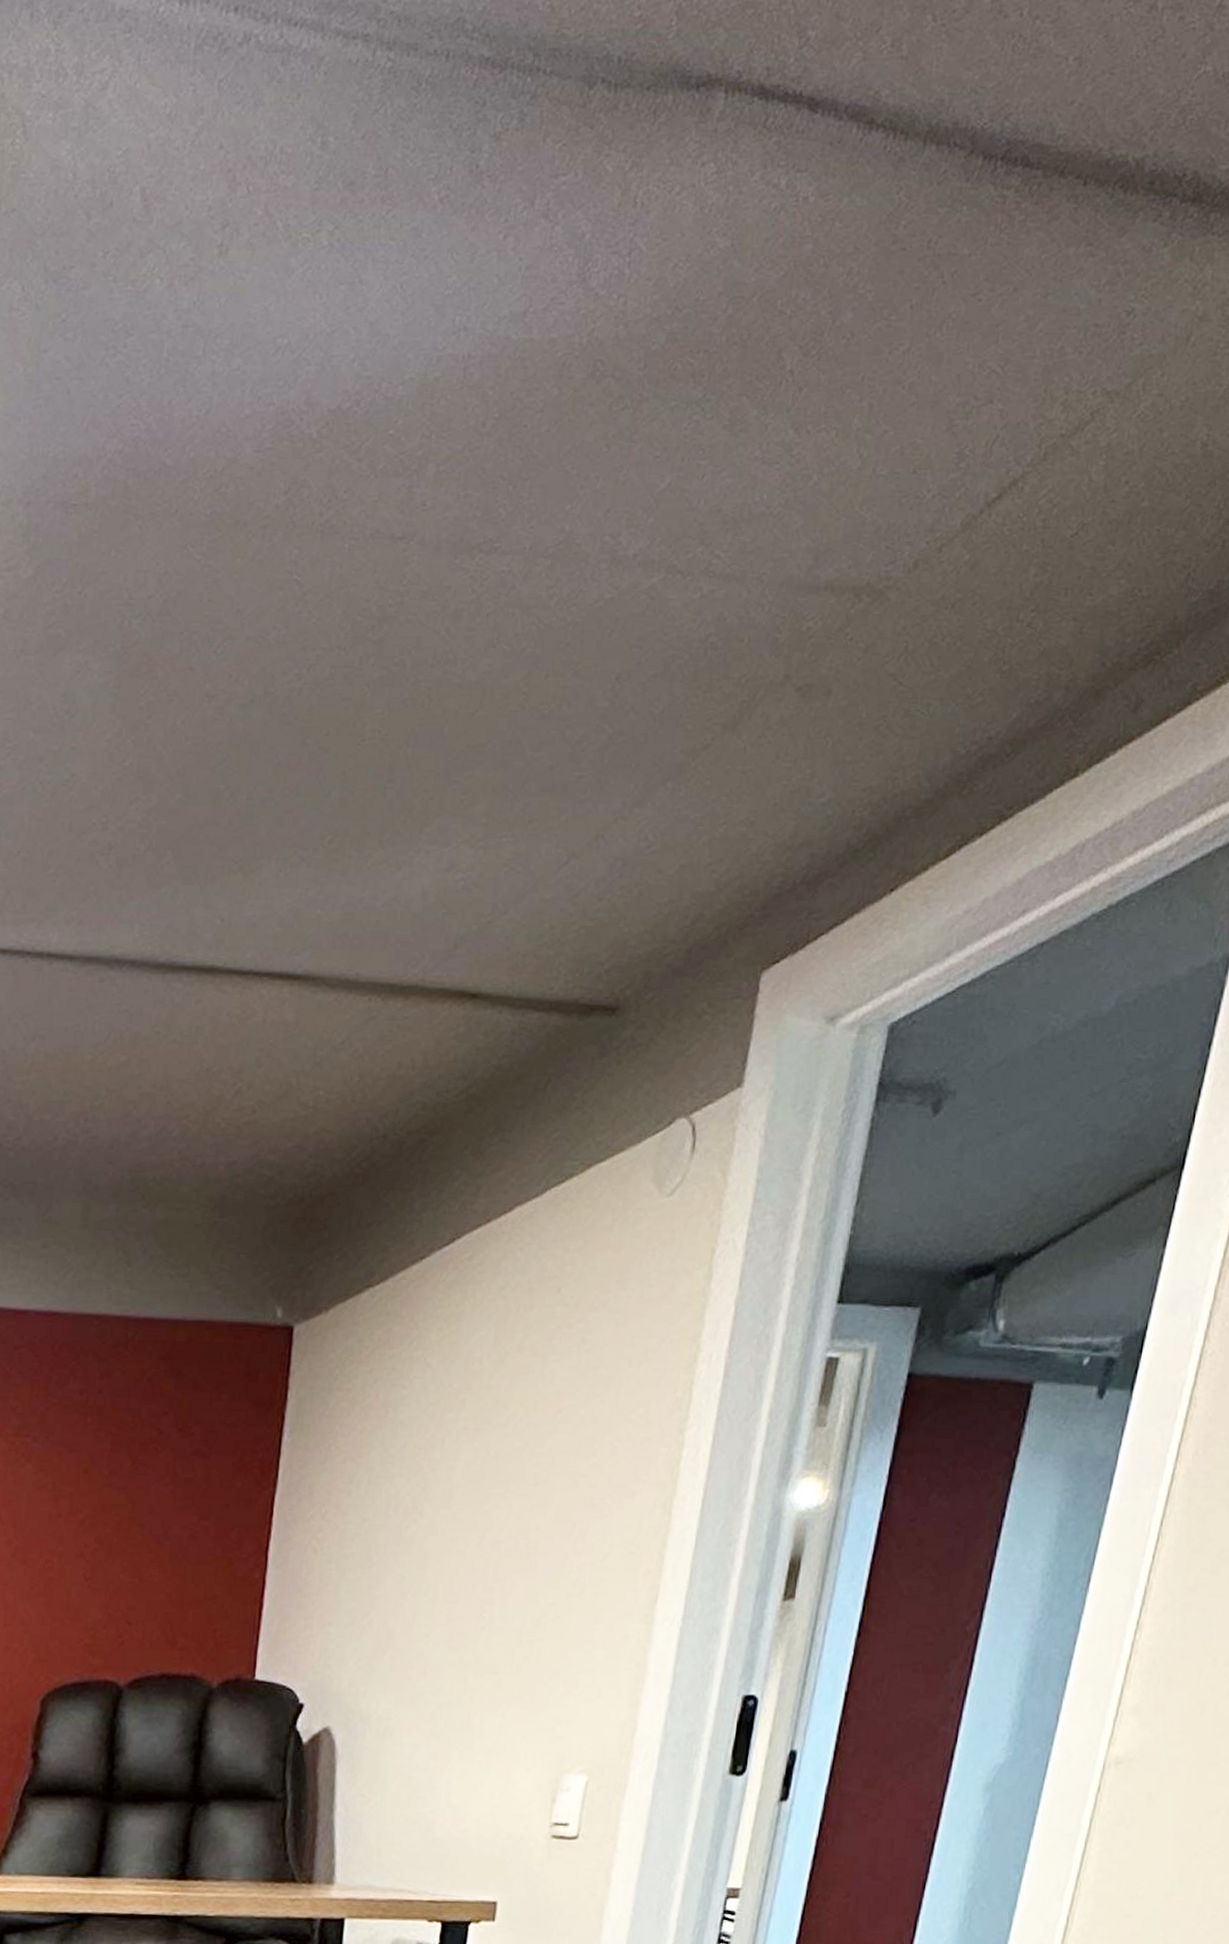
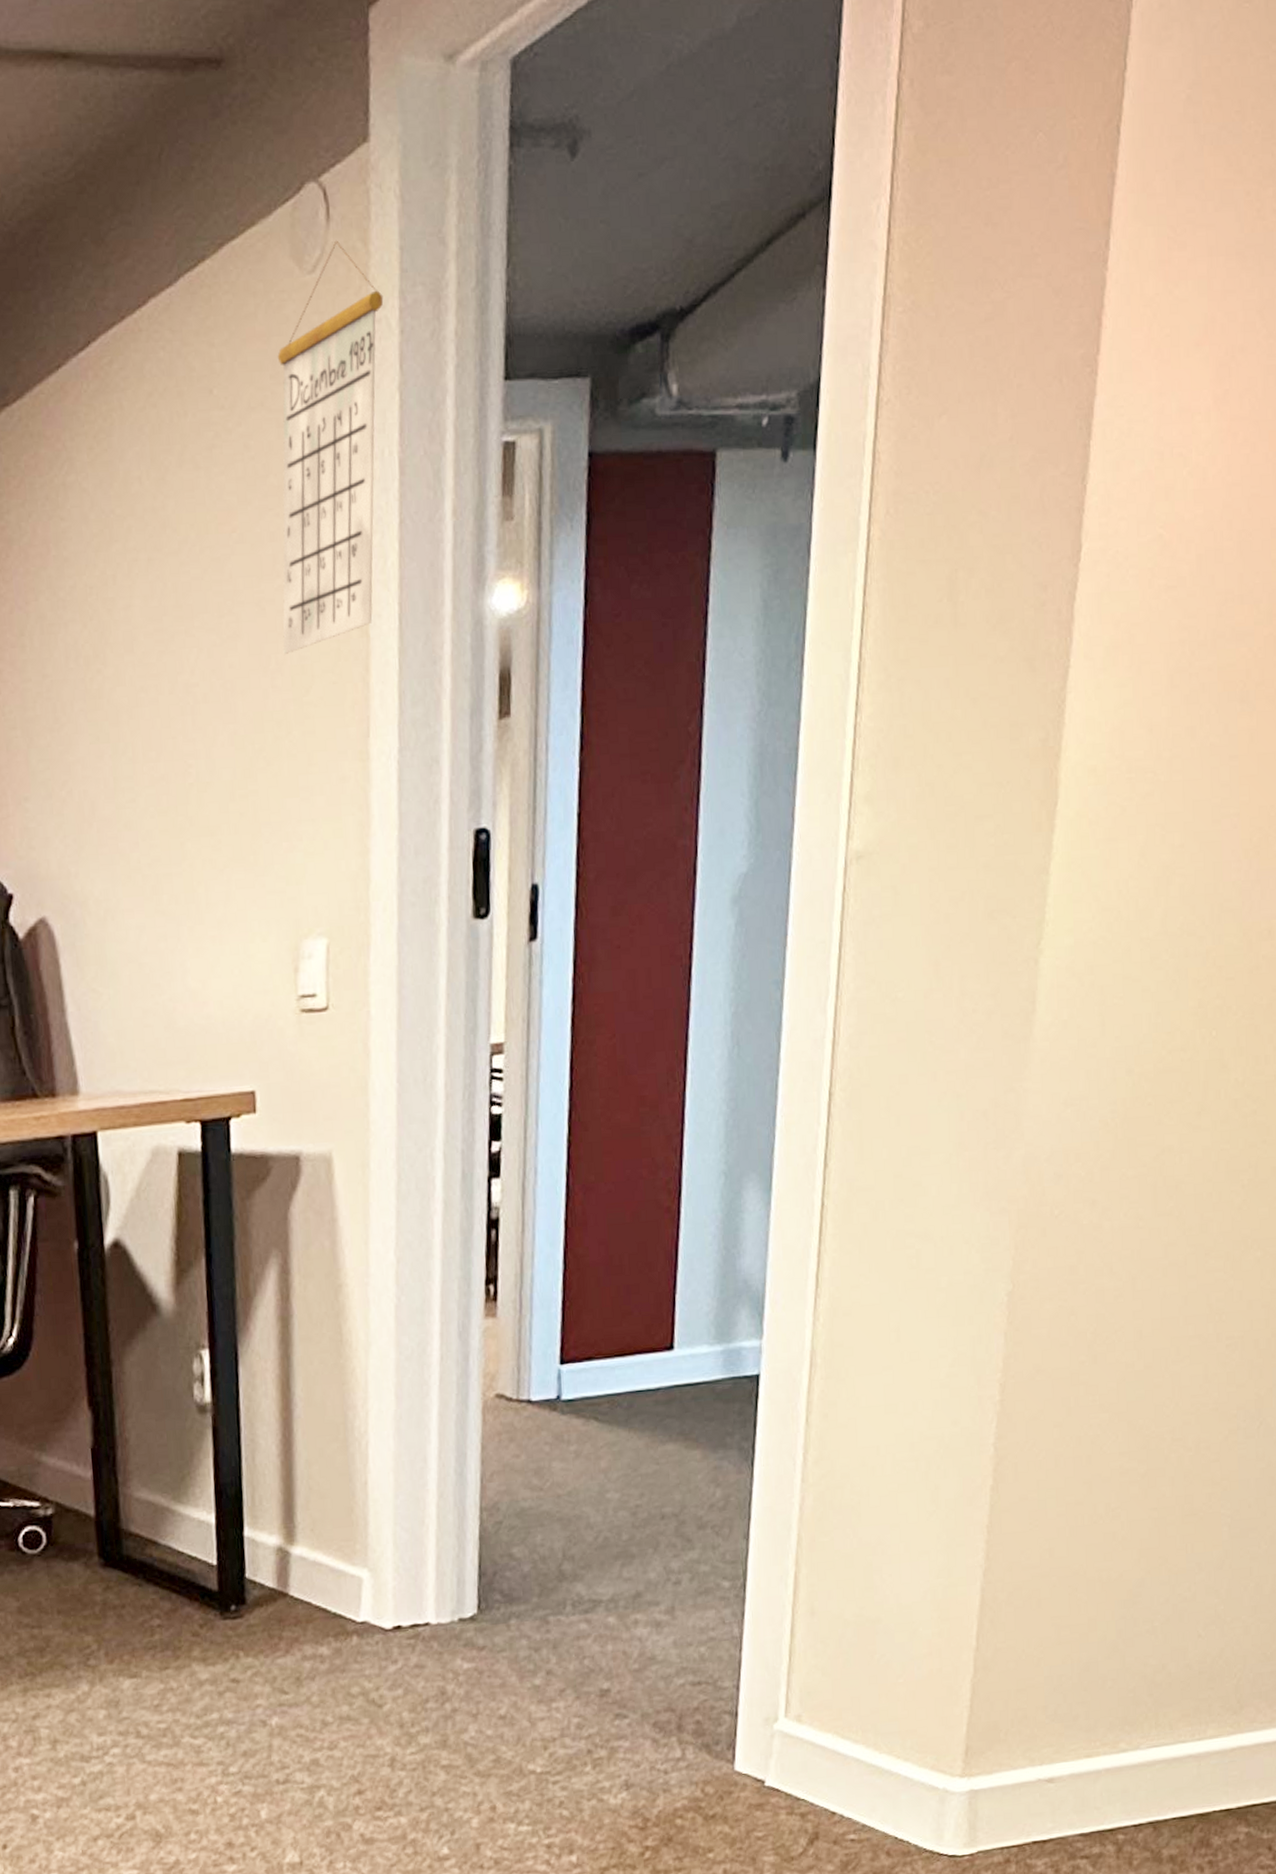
calendar: none [588,1169,734,1523] -> present [277,240,384,654]

